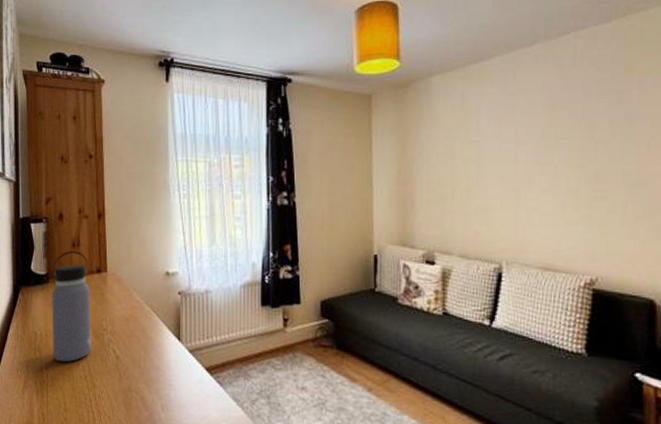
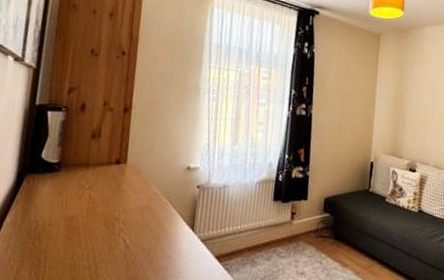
water bottle: present [52,250,91,362] -> none [55,140,108,252]

